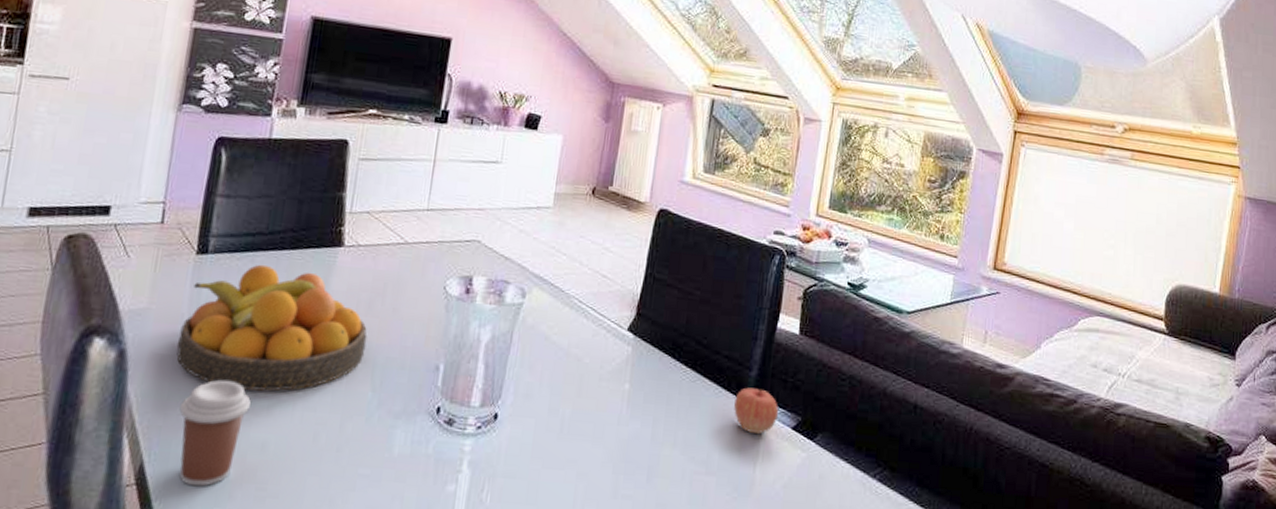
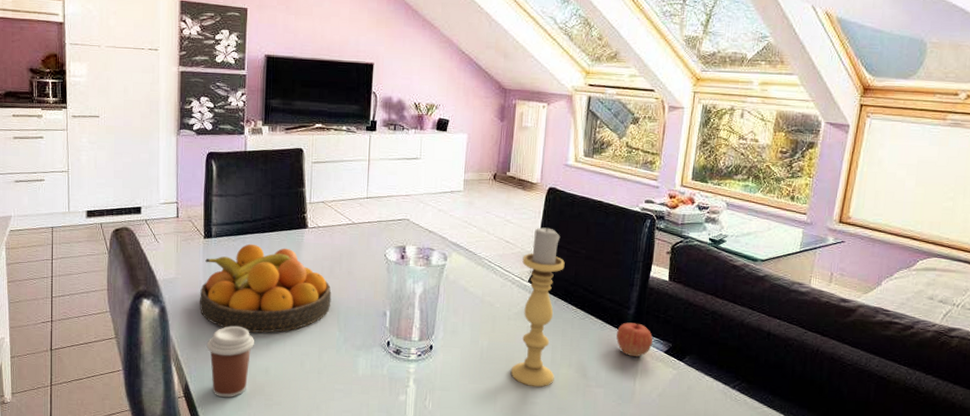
candle holder: none [598,258,675,475] -> present [510,226,565,388]

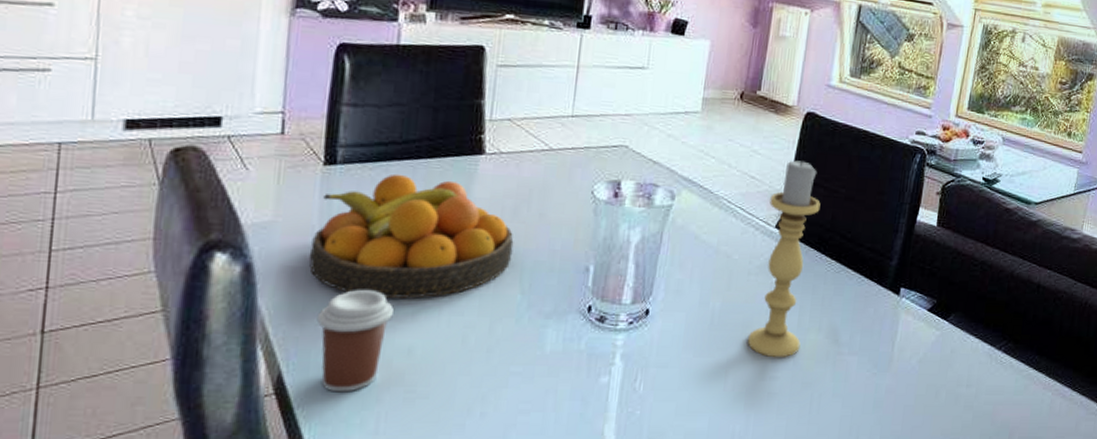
apple: present [616,322,654,357] -> none [875,276,917,317]

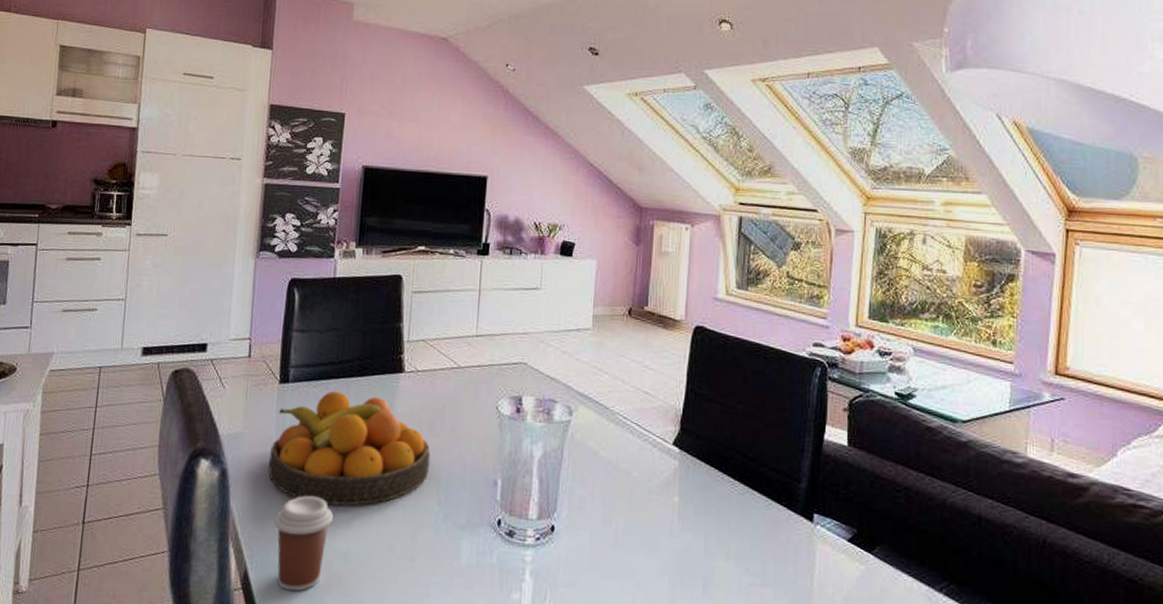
candle holder: present [747,159,821,358] -> none [653,374,718,586]

